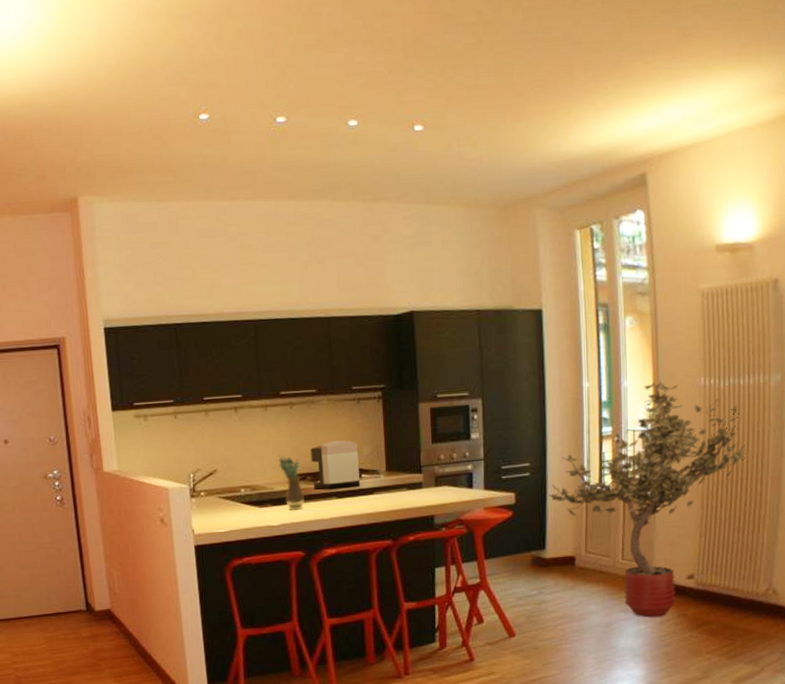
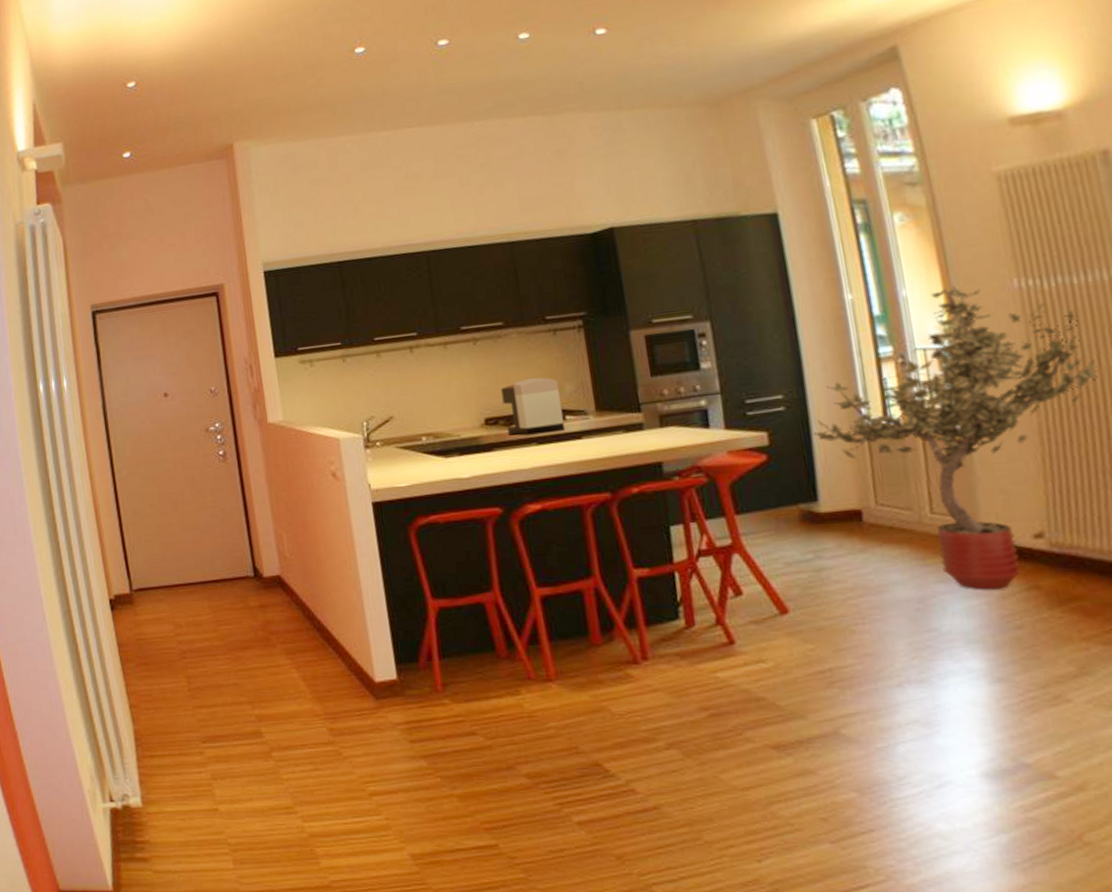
vase: present [278,455,305,511] -> none [463,397,498,461]

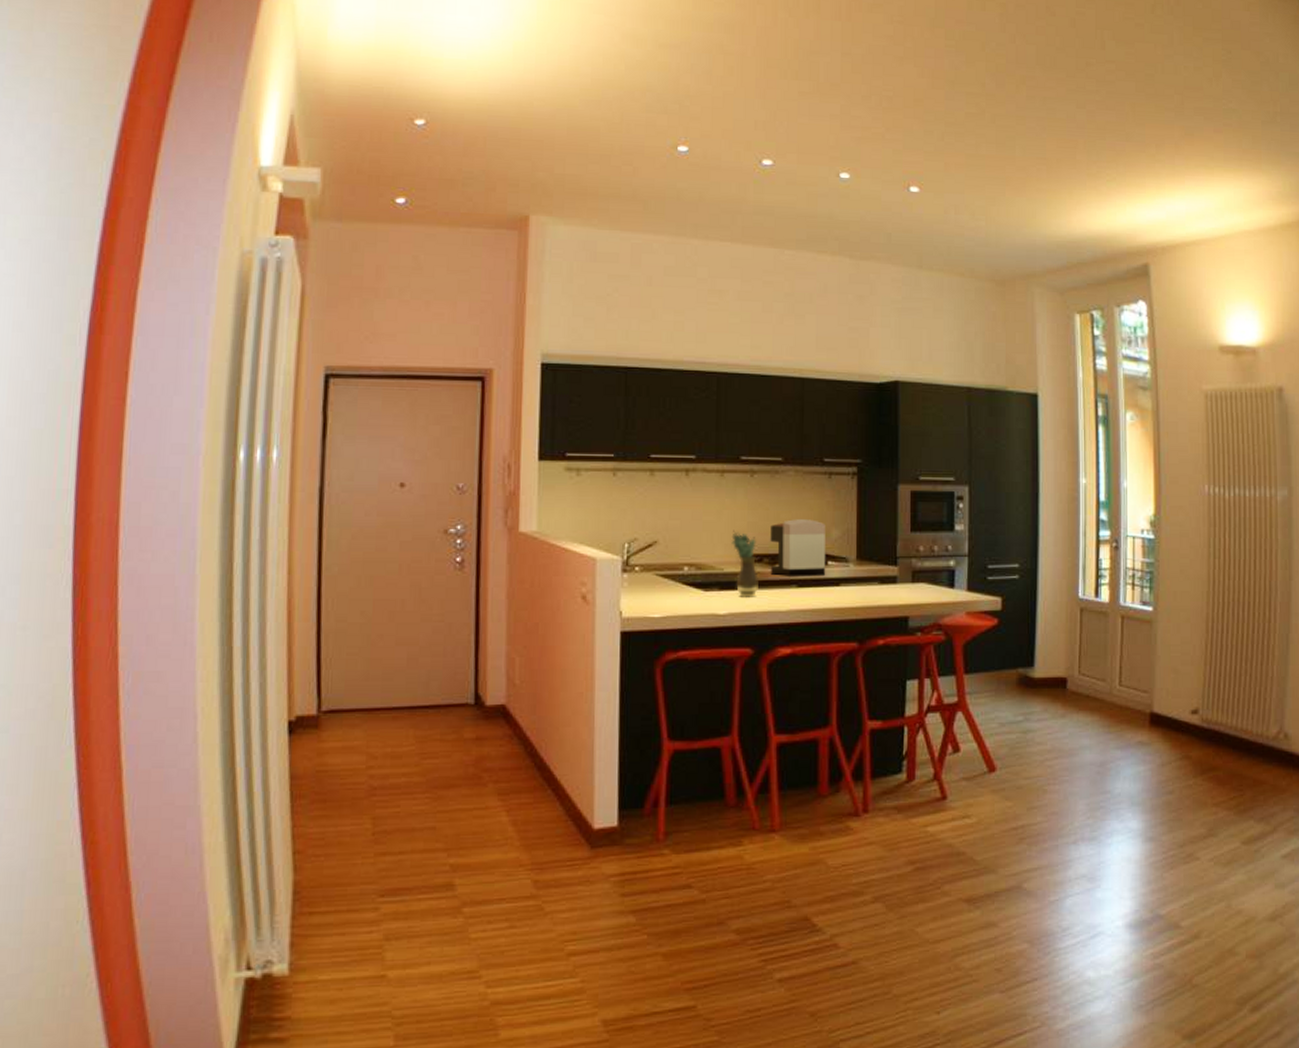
vase: none [463,397,498,461] -> present [731,530,759,599]
potted tree: present [814,286,1098,590] -> none [1039,484,1253,758]

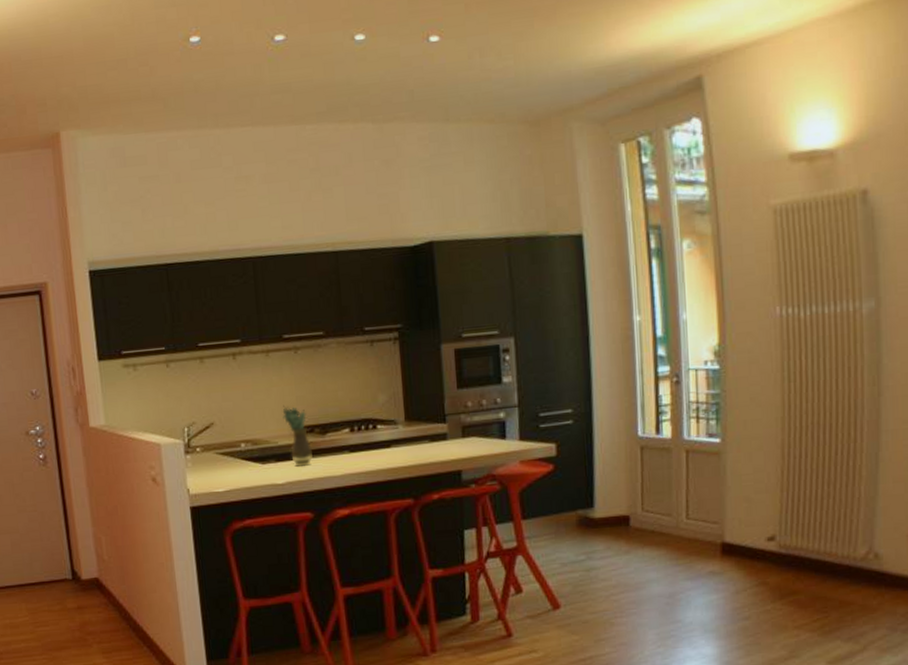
coffee maker: present [770,519,826,578] -> none [318,387,376,444]

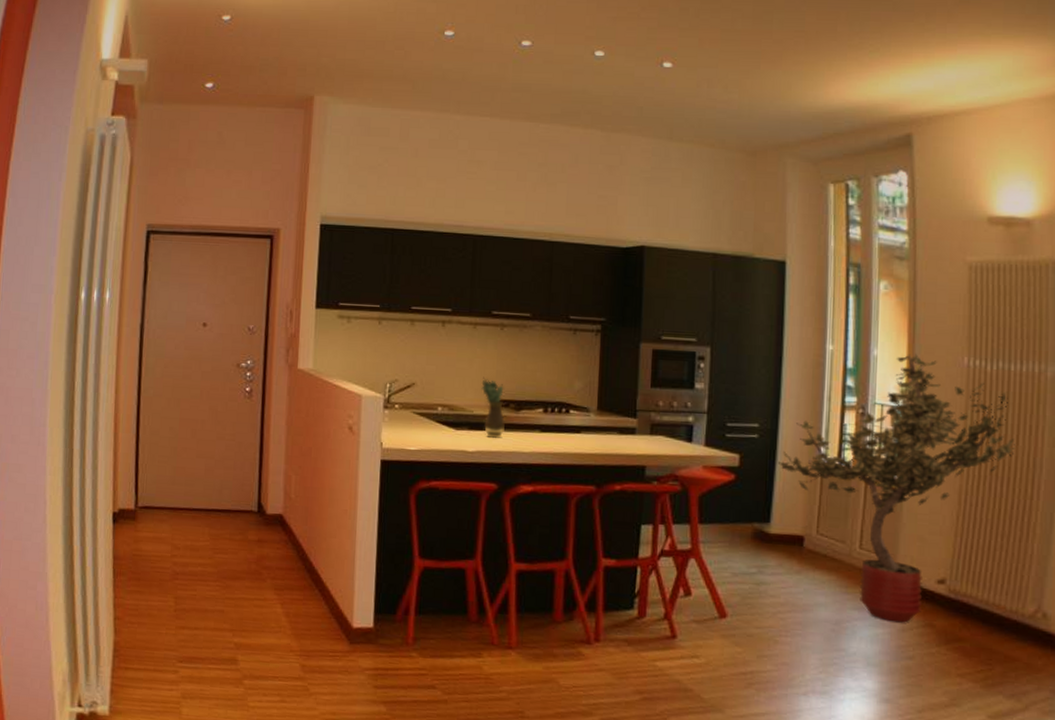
potted tree: none [596,311,835,586] -> present [778,354,1015,623]

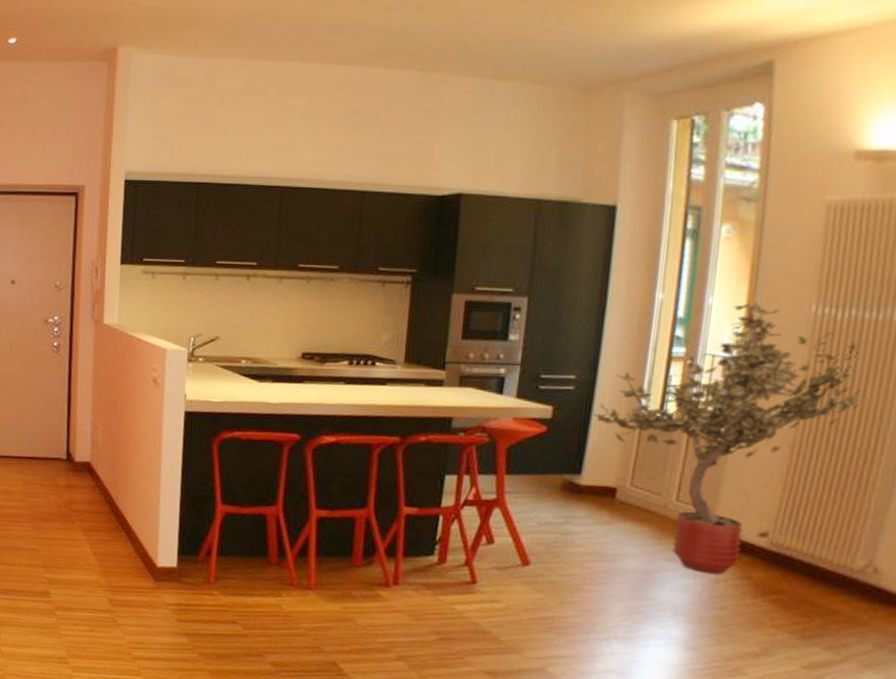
vase: present [481,377,505,439] -> none [285,330,309,391]

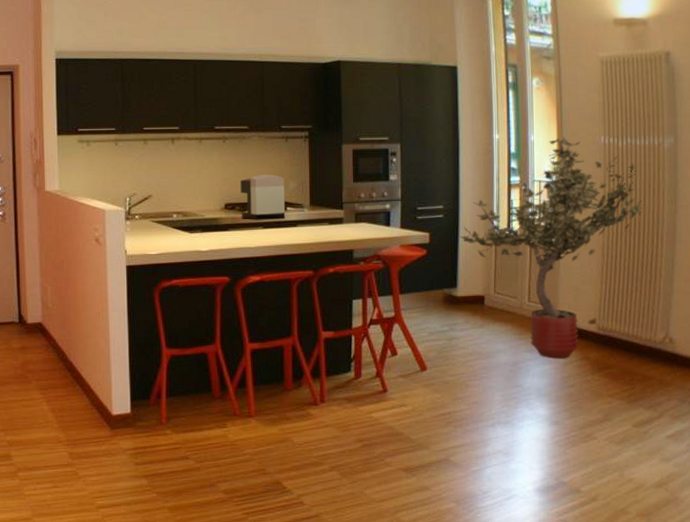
coffee maker: none [321,323,376,376] -> present [240,175,286,221]

